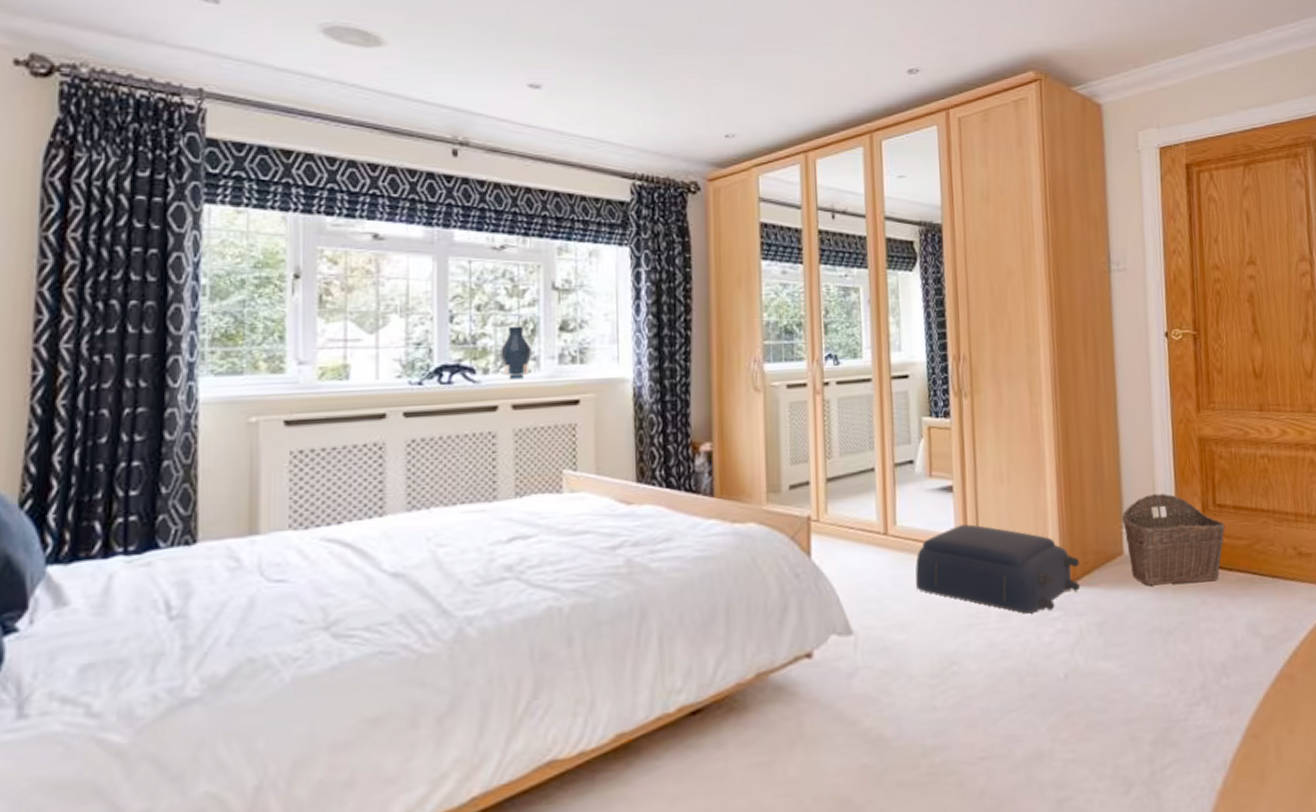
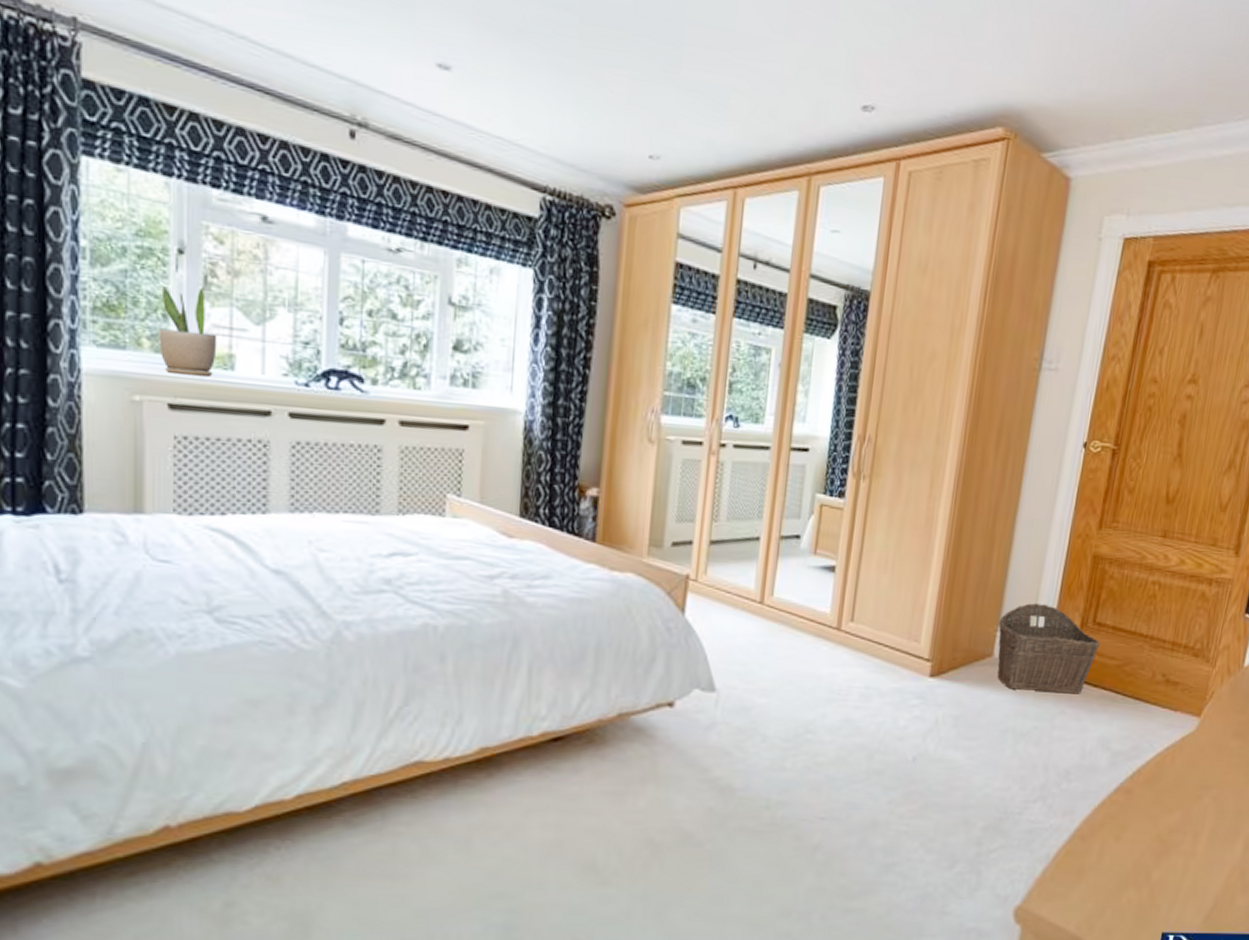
potted plant: none [275,306,332,392] -> present [159,286,217,378]
vase: present [501,326,531,380] -> none [391,338,423,396]
suitcase: present [915,524,1081,614] -> none [783,605,949,698]

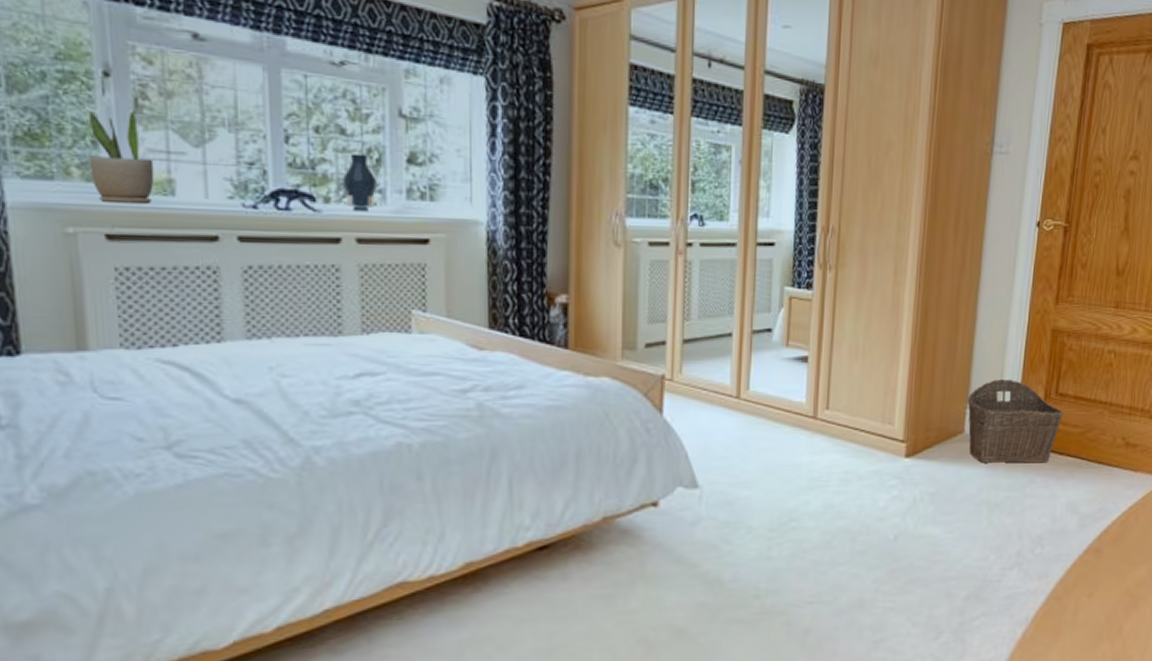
vase: none [391,338,423,396] -> present [343,154,377,212]

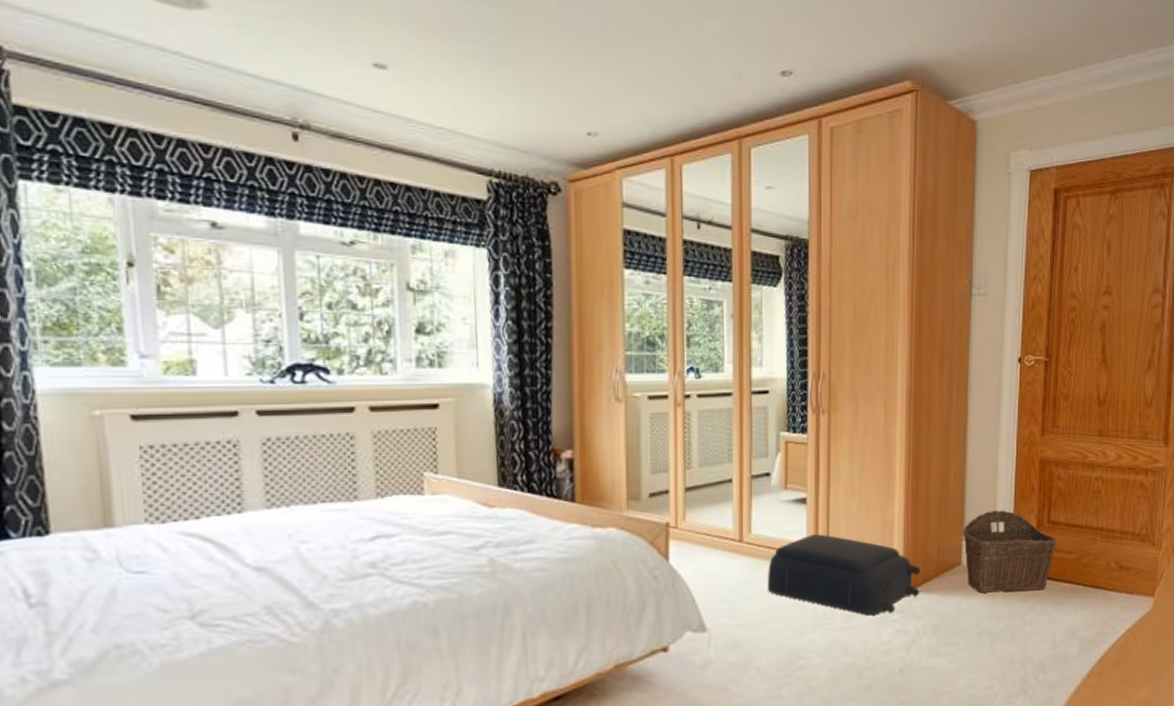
potted plant: present [89,110,155,205] -> none [114,297,177,386]
vase: present [343,154,377,212] -> none [355,327,387,381]
suitcase: none [762,395,922,480] -> present [767,534,921,616]

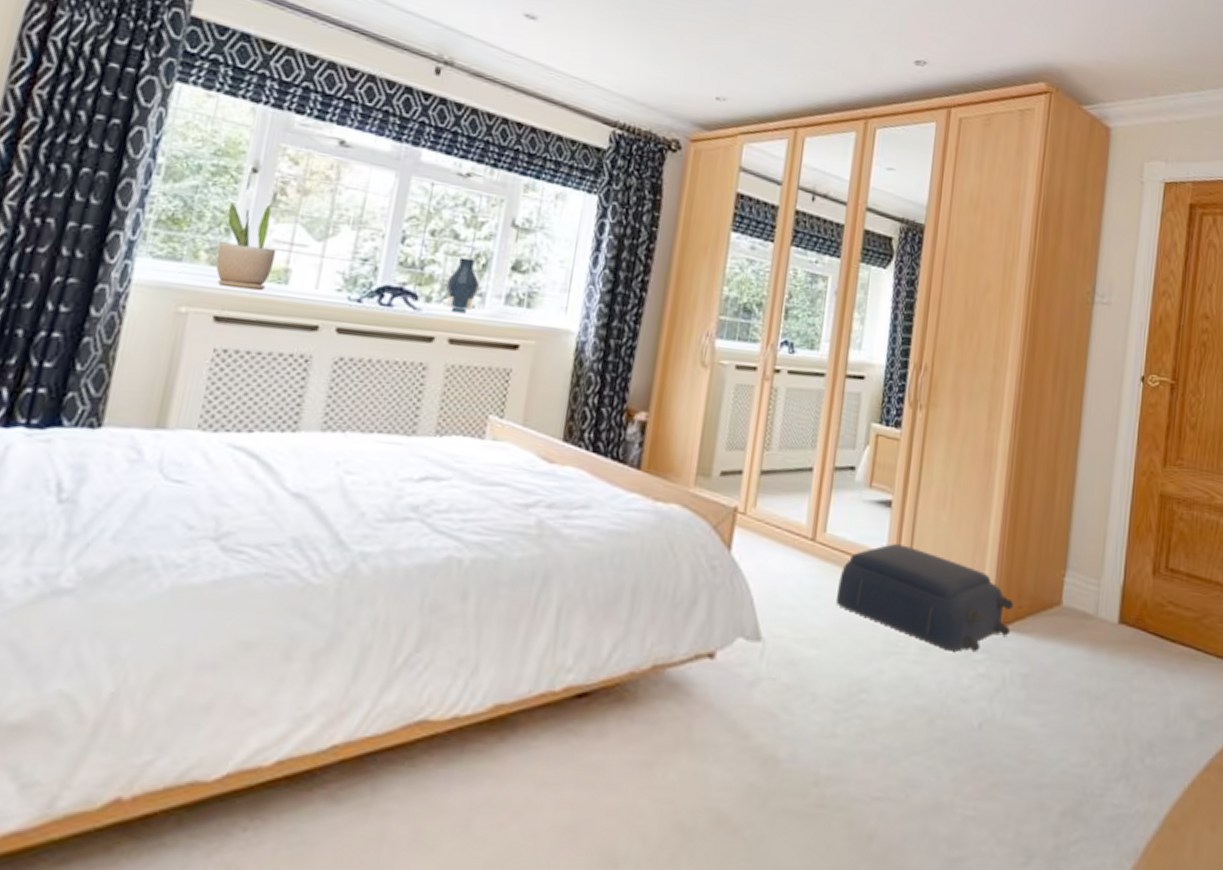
potted plant: none [114,297,177,386] -> present [215,202,277,291]
vase: none [355,327,387,381] -> present [446,257,480,314]
wicker basket: present [963,510,1056,593] -> none [1066,546,1175,651]

